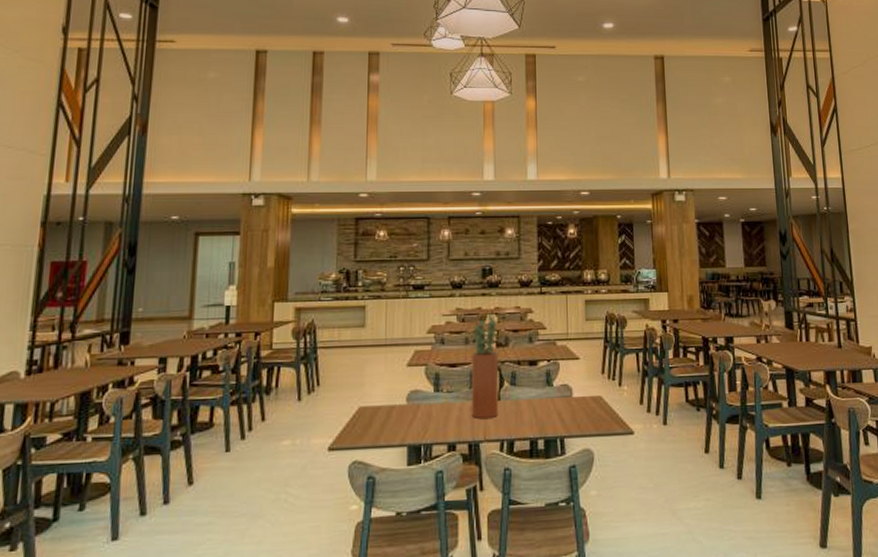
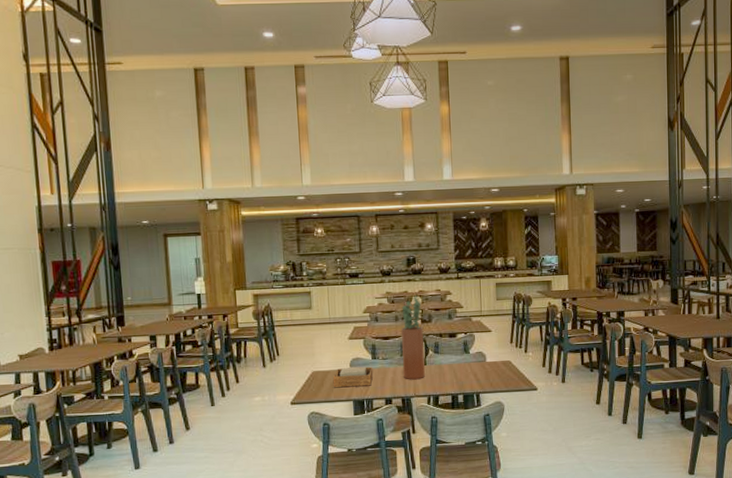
napkin holder: none [384,401,435,429] -> present [333,366,374,388]

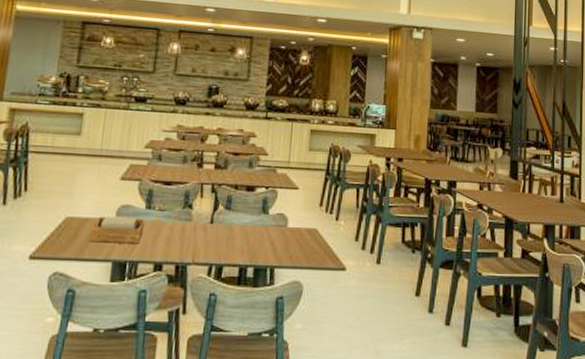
vase: present [400,292,425,380] -> none [181,129,218,242]

